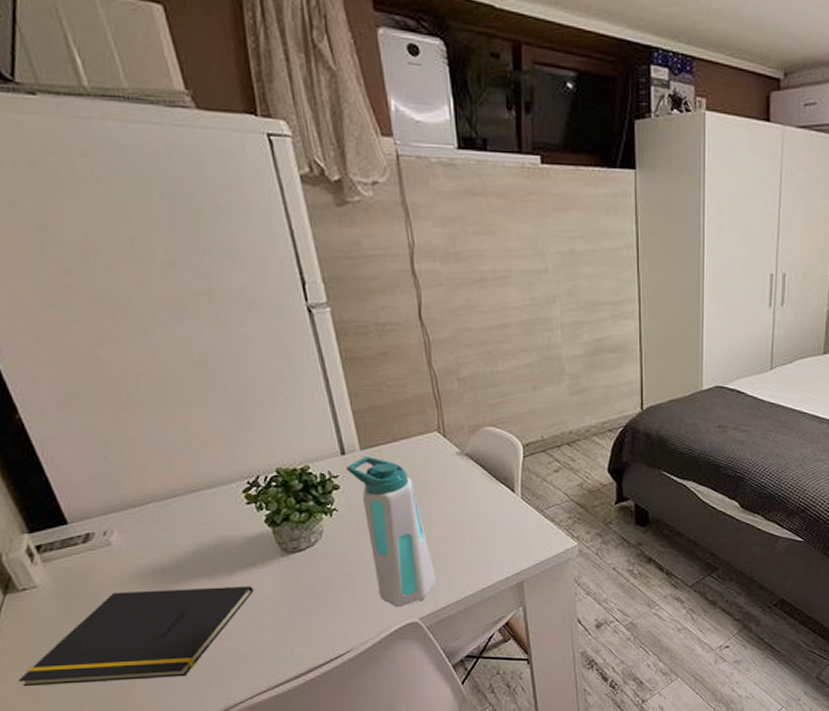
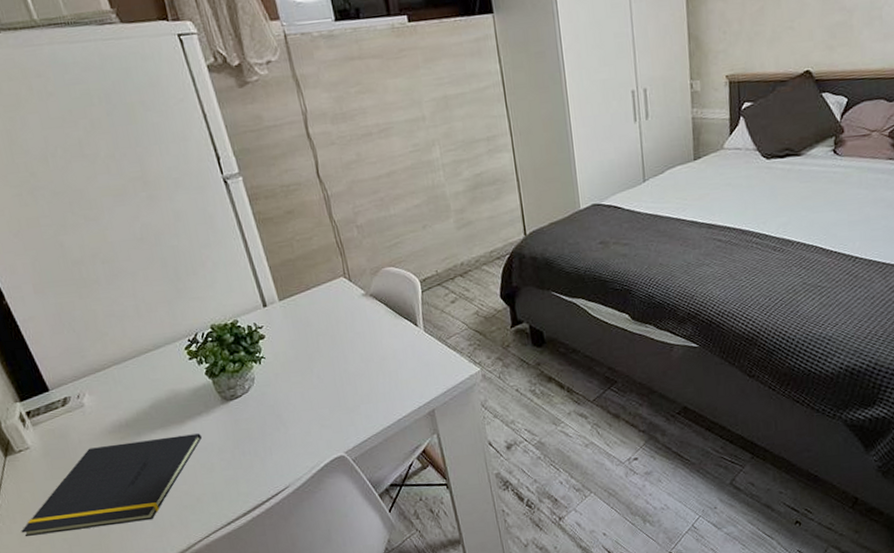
water bottle: present [346,456,436,608] -> none [269,305,357,444]

